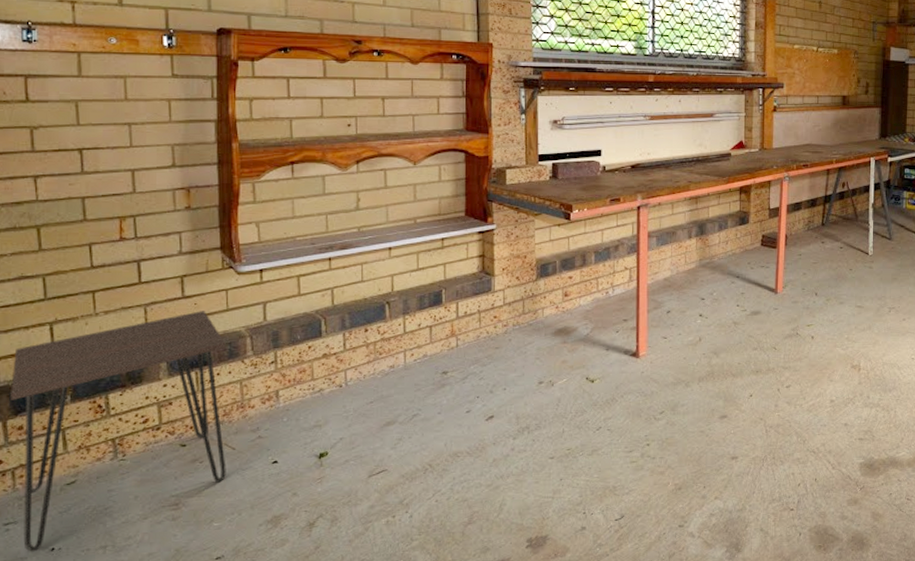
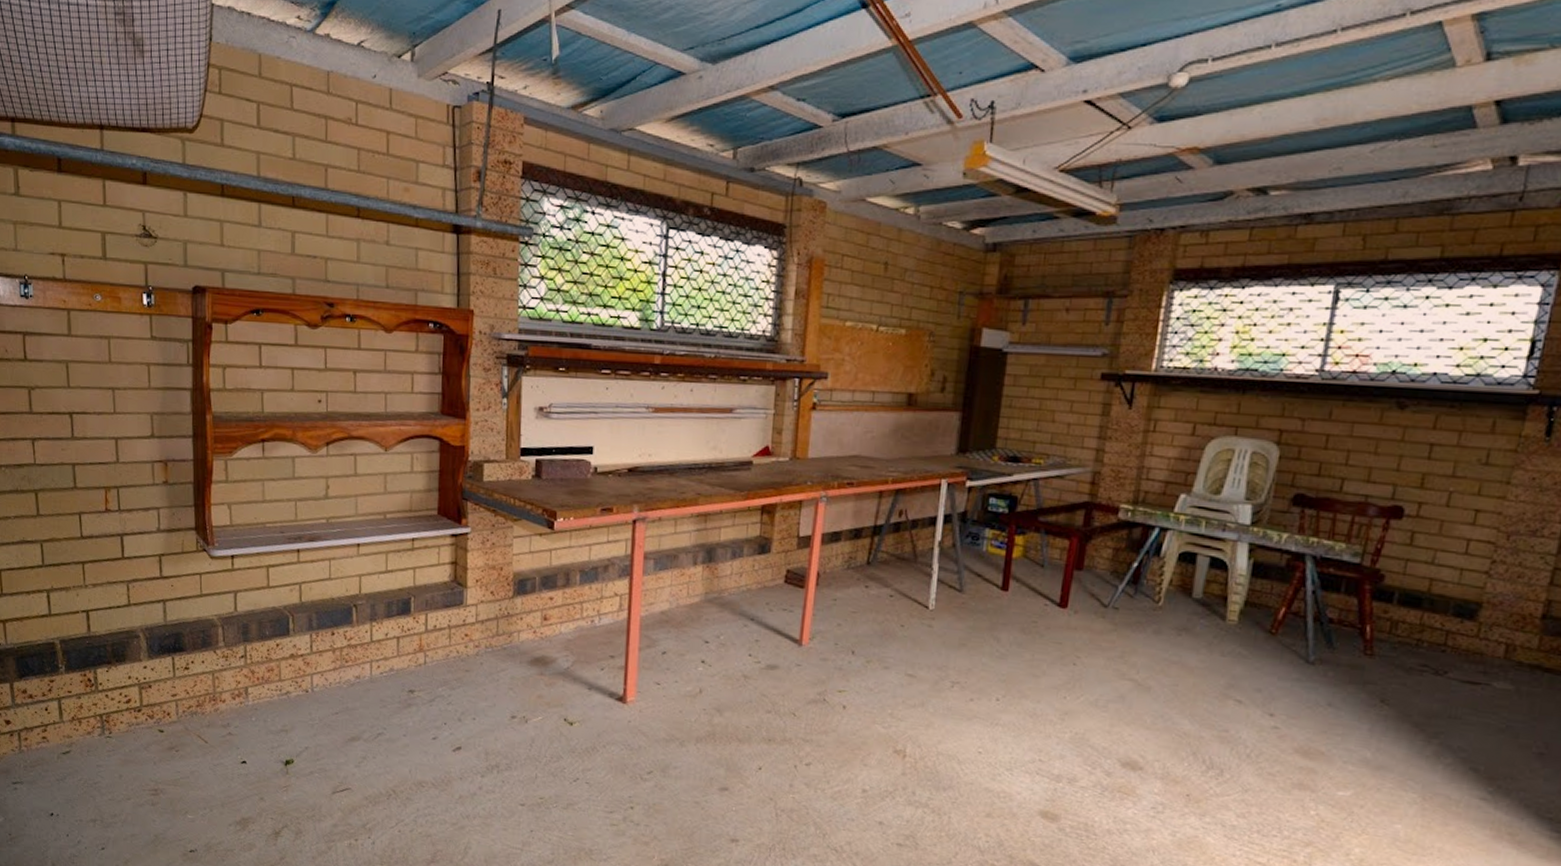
desk: present [11,311,226,552] -> none [16,593,199,814]

